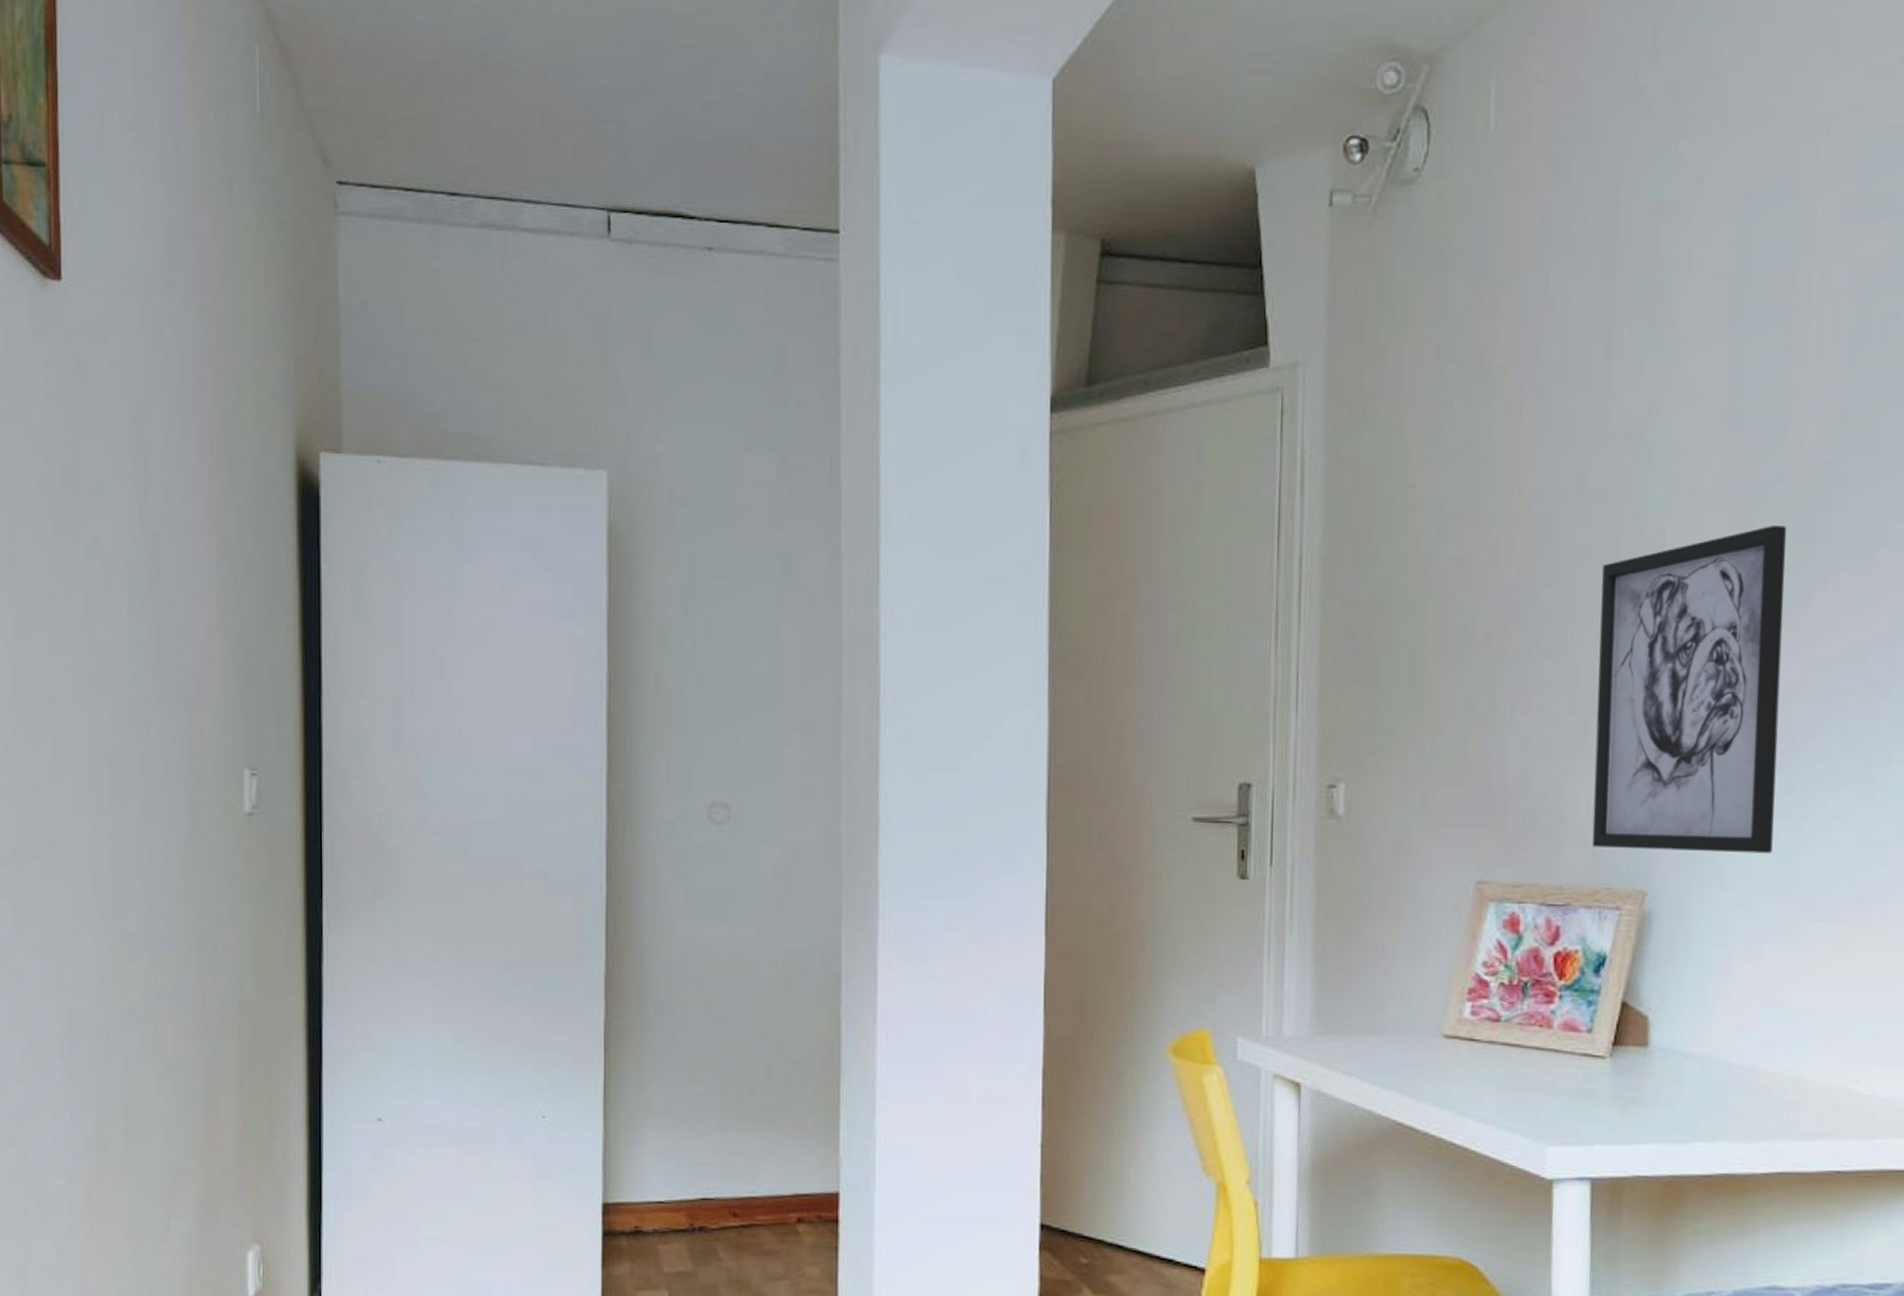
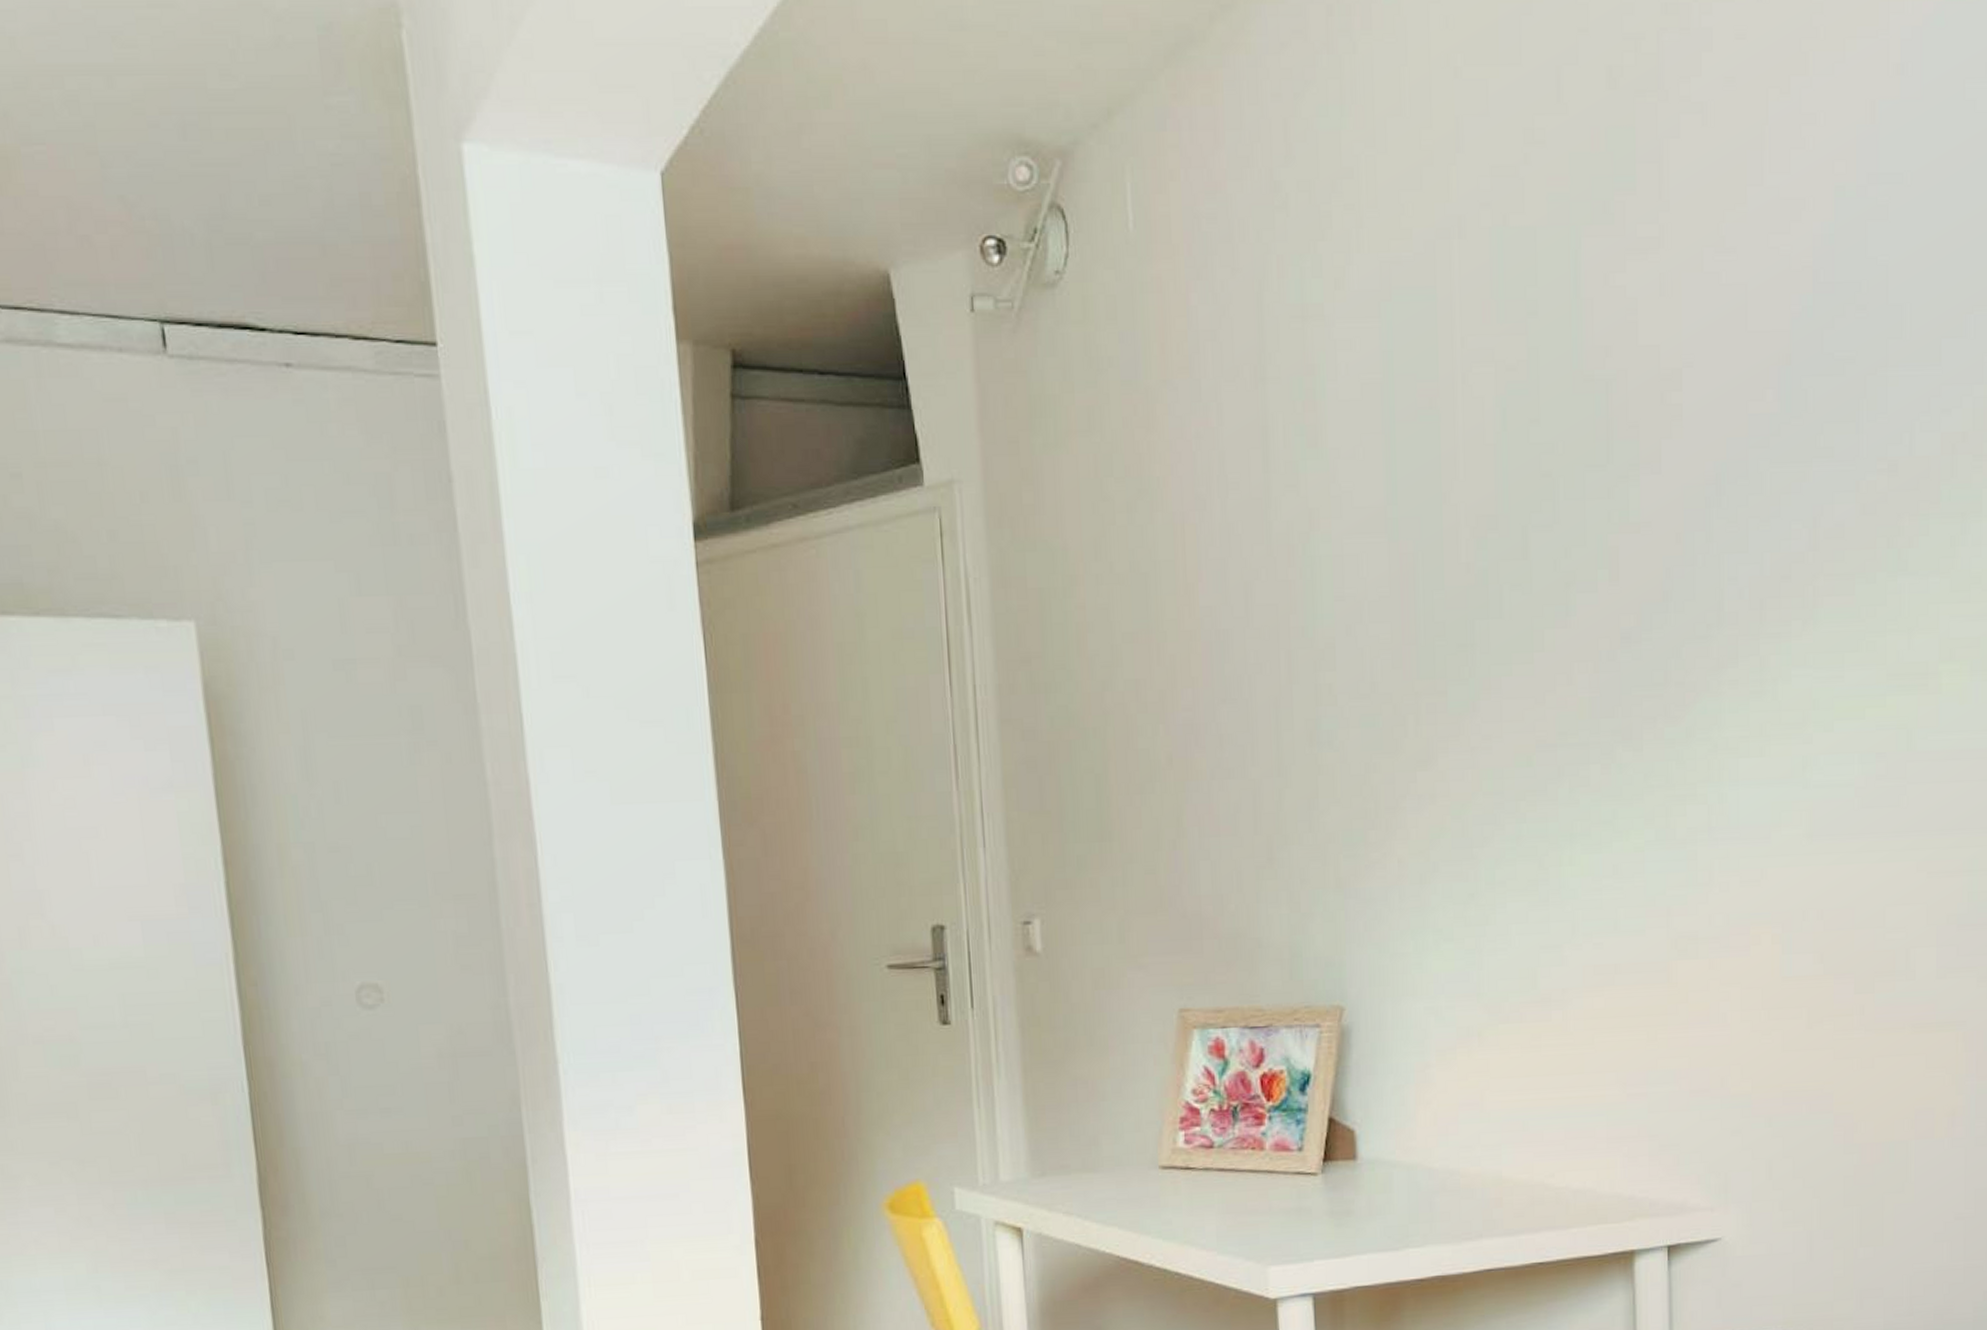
wall art: present [1592,526,1787,854] -> none [1277,634,1458,966]

